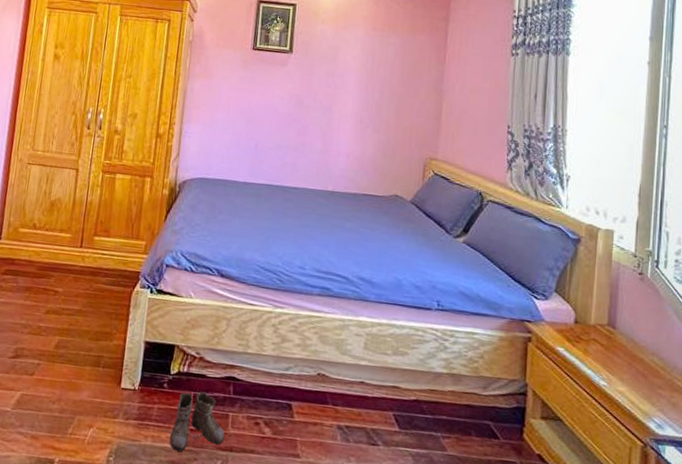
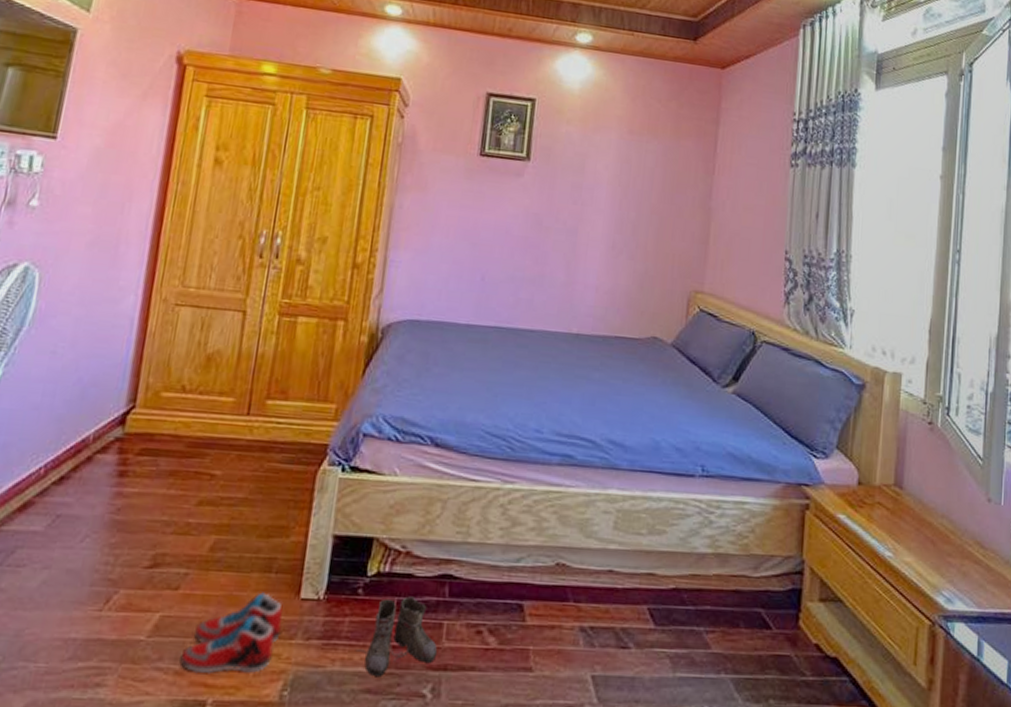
shoe: none [35,381,108,442] -> present [179,592,283,674]

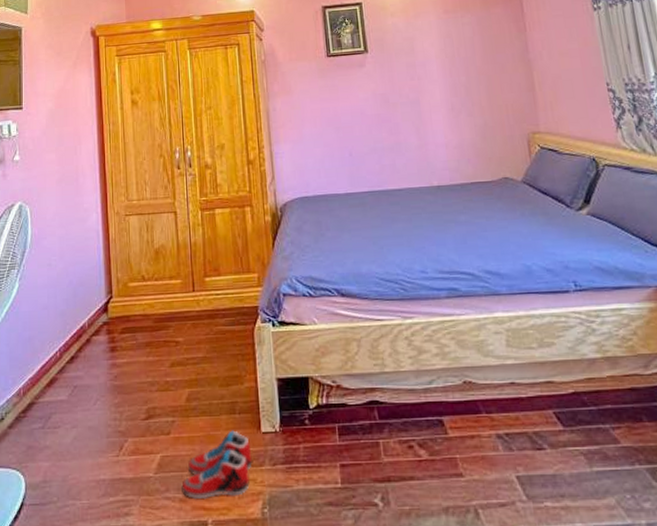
boots: present [355,596,437,678] -> none [313,422,379,492]

